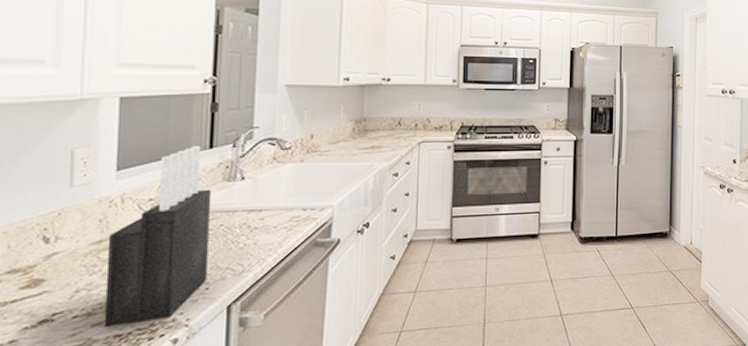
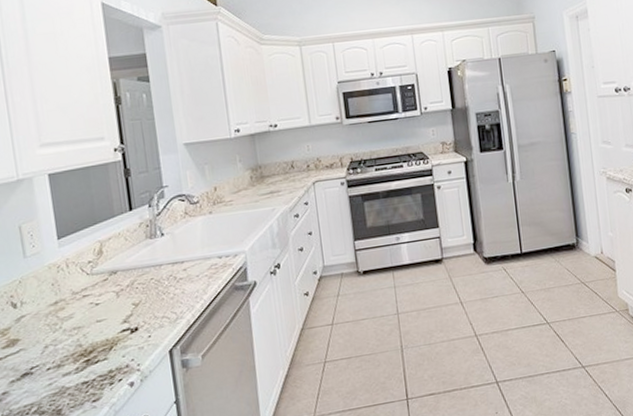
knife block: present [104,146,212,327] -> none [61,210,148,376]

